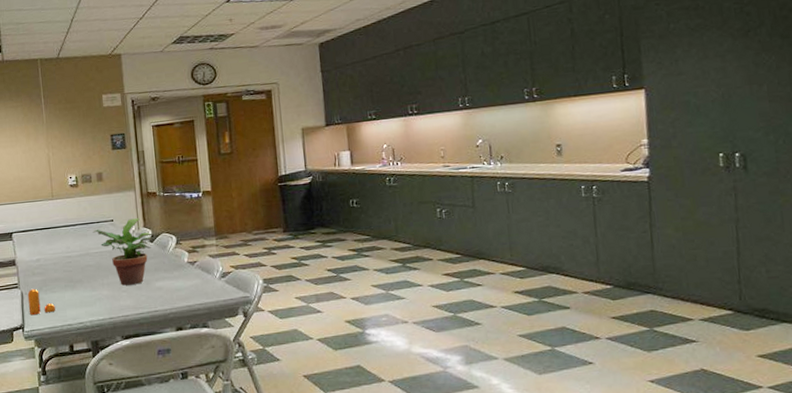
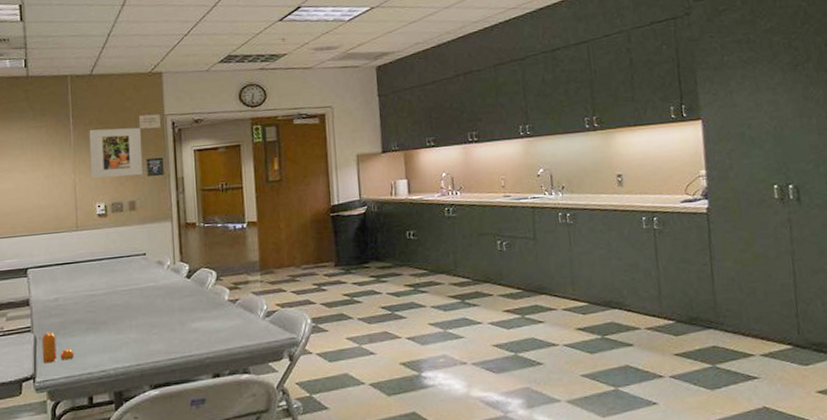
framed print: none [58,105,108,153] -> present [89,127,143,179]
potted plant: present [93,218,152,286] -> none [122,251,189,327]

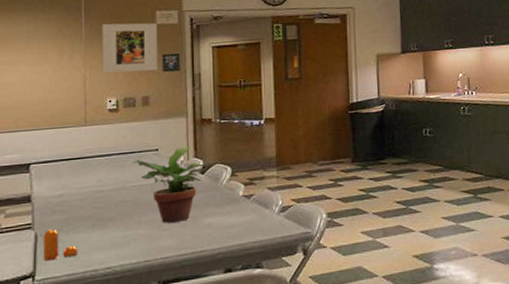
potted plant: none [122,251,189,327] -> present [132,147,203,223]

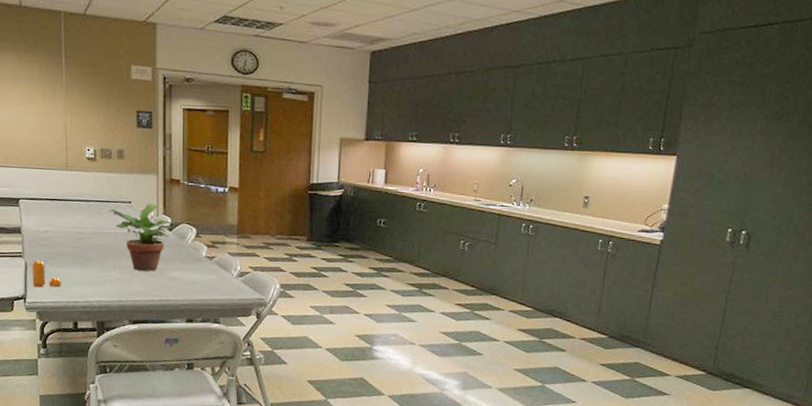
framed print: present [102,22,158,74] -> none [81,71,133,126]

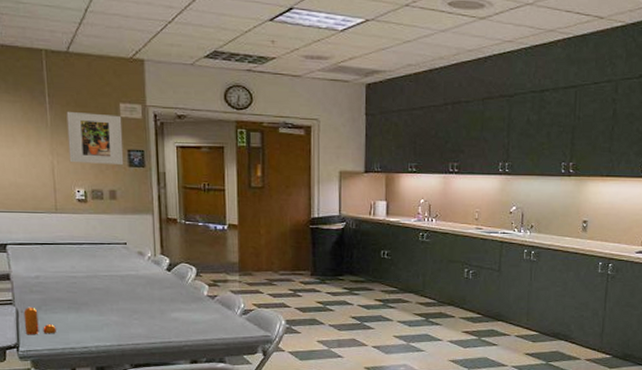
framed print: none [81,71,133,126] -> present [66,111,124,166]
potted plant: present [108,203,171,271] -> none [102,244,169,313]

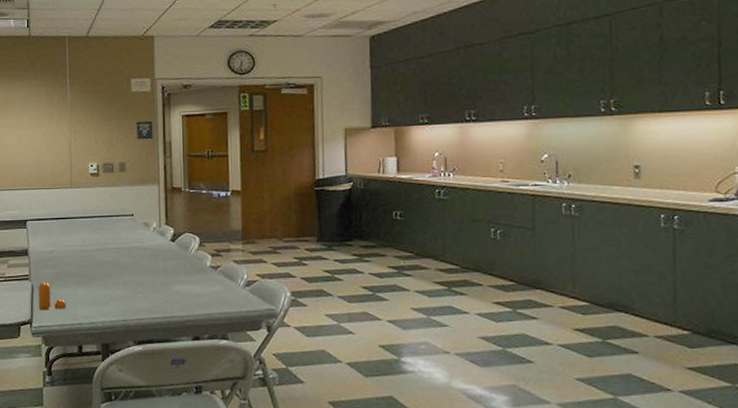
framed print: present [66,111,124,166] -> none [84,90,133,139]

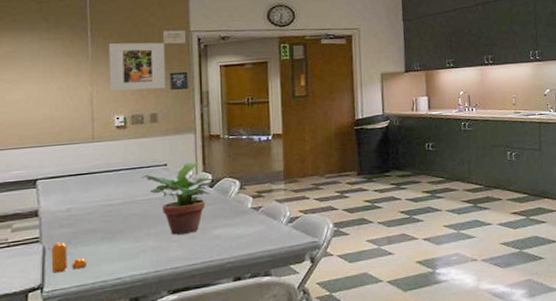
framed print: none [84,90,133,139] -> present [108,42,166,92]
potted plant: none [111,214,173,286] -> present [141,162,212,235]

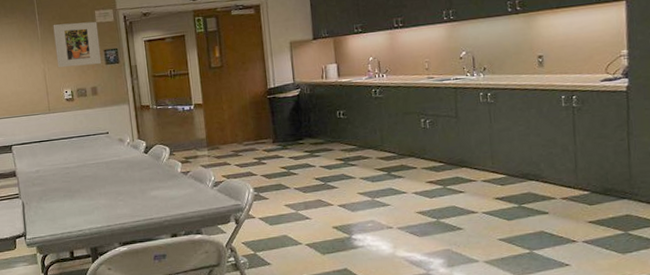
pepper shaker: present [51,242,87,273] -> none [28,198,56,224]
potted plant: present [141,162,212,235] -> none [89,130,146,195]

